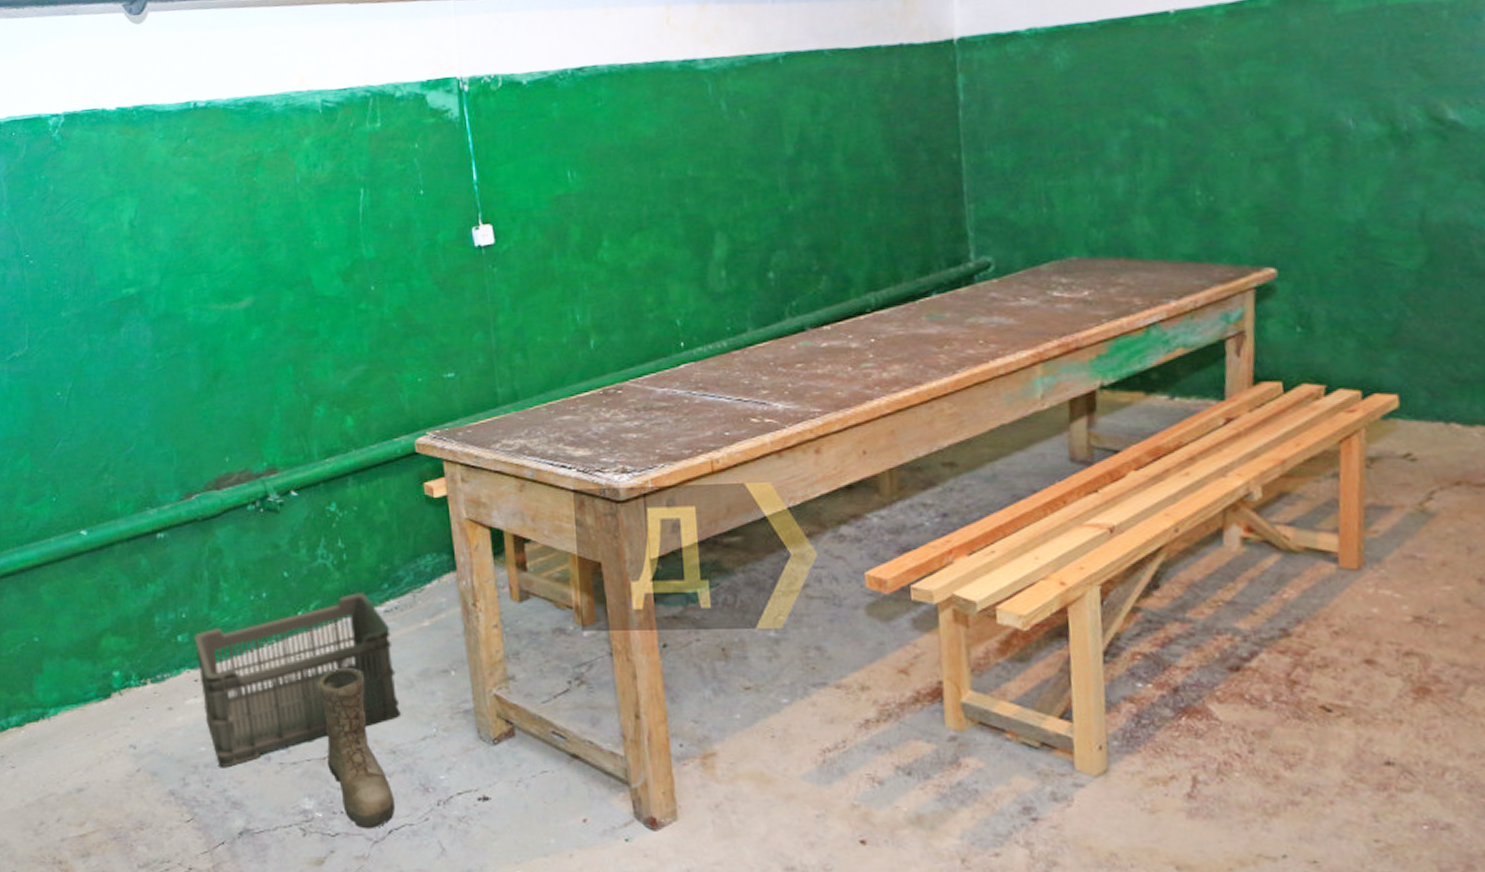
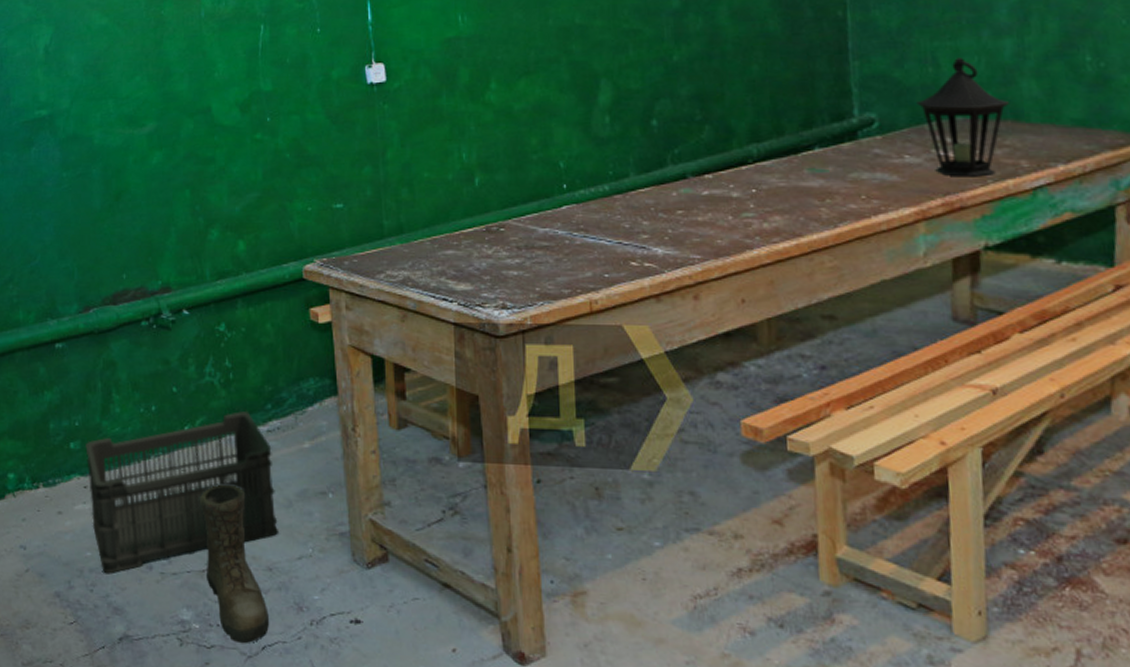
lantern: none [1031,197,1122,317] -> present [916,58,1009,177]

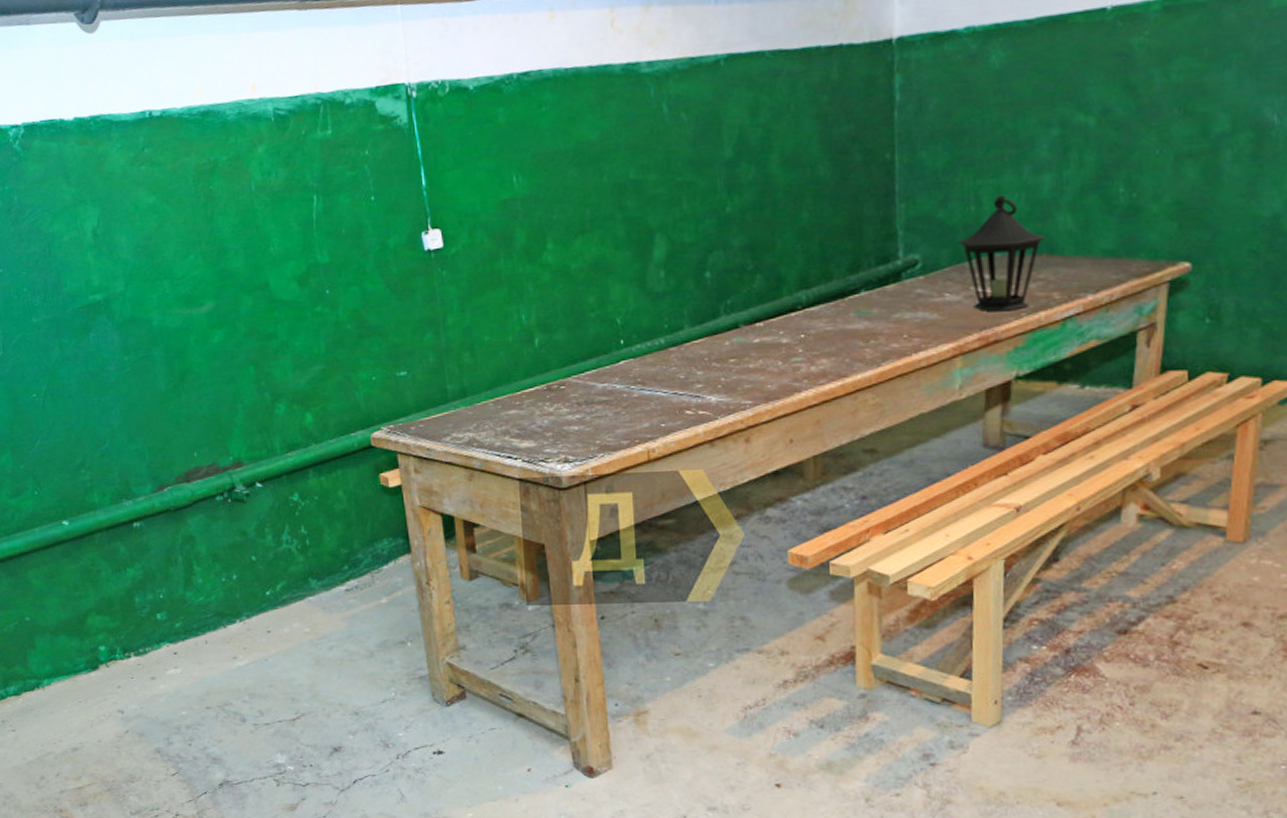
plastic crate: present [85,411,278,574] -> none [172,574,362,729]
boot: present [199,484,270,644] -> none [285,641,360,780]

